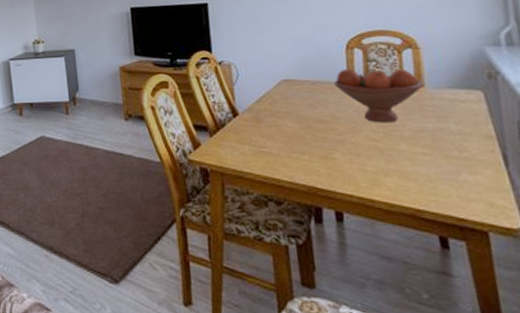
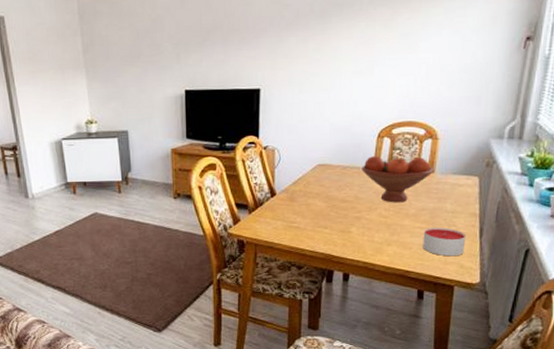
candle: none [428,153,490,191] -> present [422,227,465,257]

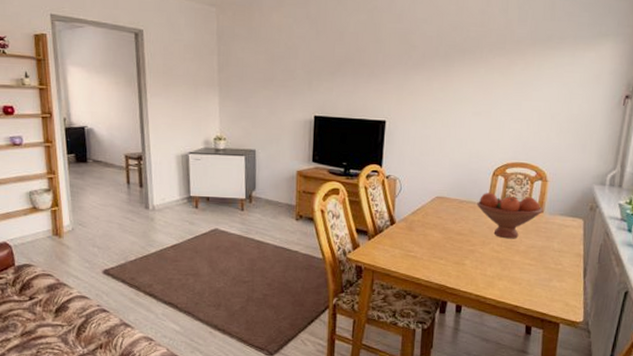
candle: present [422,227,465,257] -> none [531,265,571,294]

